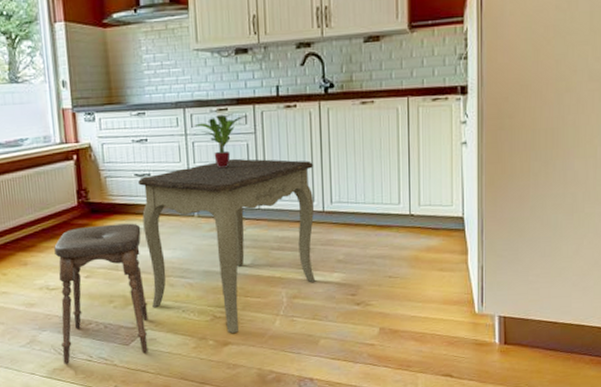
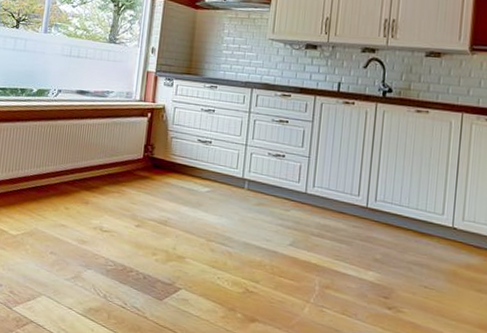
stool: present [54,223,148,364] -> none [99,178,194,312]
side table: present [138,158,315,334] -> none [190,141,363,312]
potted plant: present [195,112,247,169] -> none [259,99,307,149]

